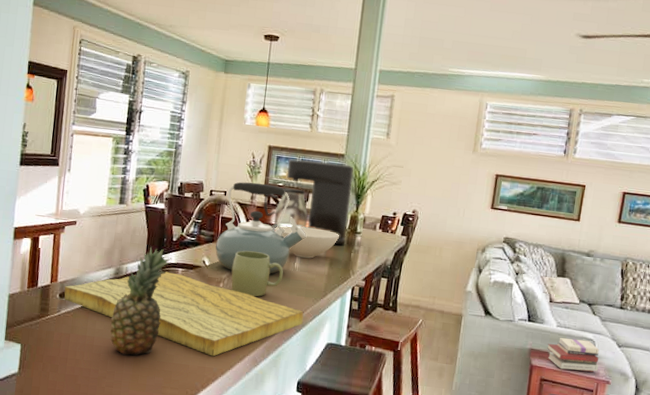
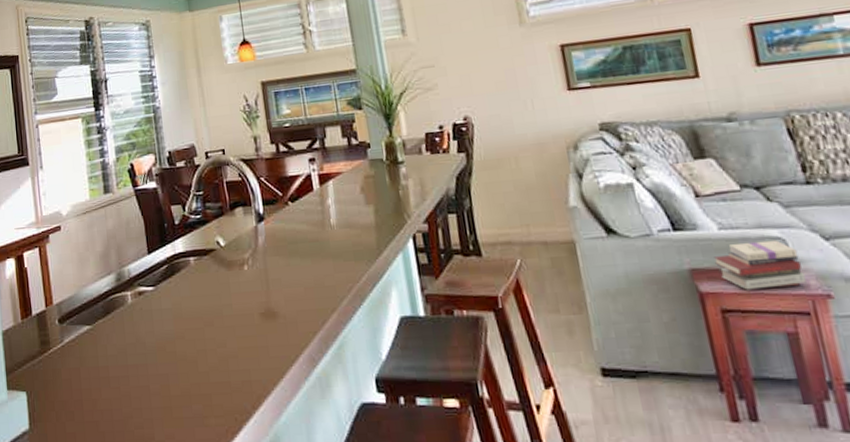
cutting board: present [64,272,304,357] -> none [62,264,361,364]
fruit: present [110,246,172,356] -> none [123,237,185,383]
kettle: present [215,182,307,274] -> none [226,127,337,247]
mug: present [231,250,284,297] -> none [252,215,320,275]
coffee maker: present [263,159,354,245] -> none [271,80,388,185]
bowl: present [274,225,340,259] -> none [293,168,378,211]

